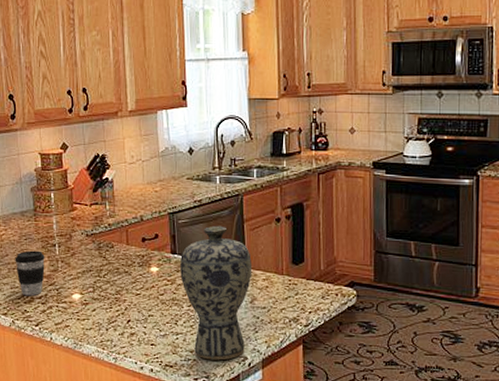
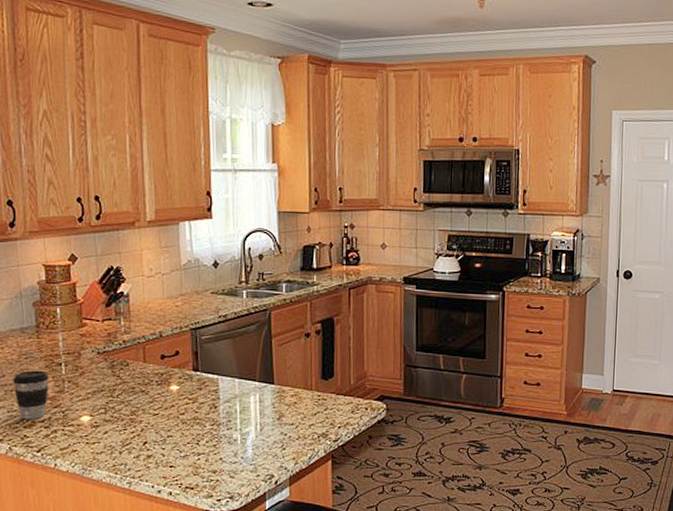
vase: present [180,225,253,361] -> none [203,341,280,480]

